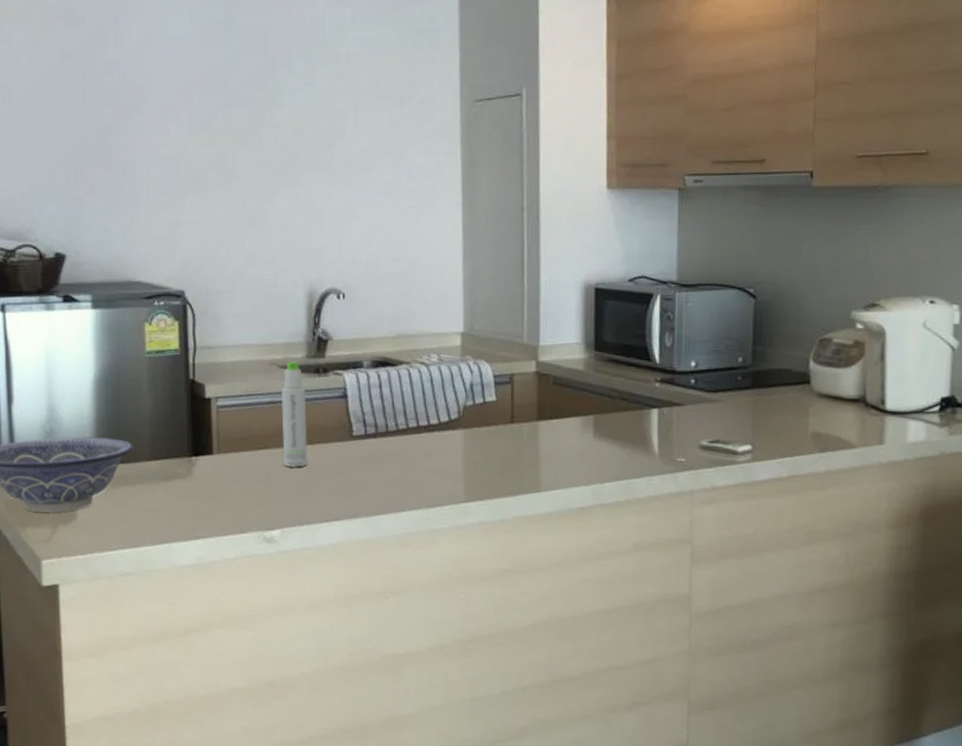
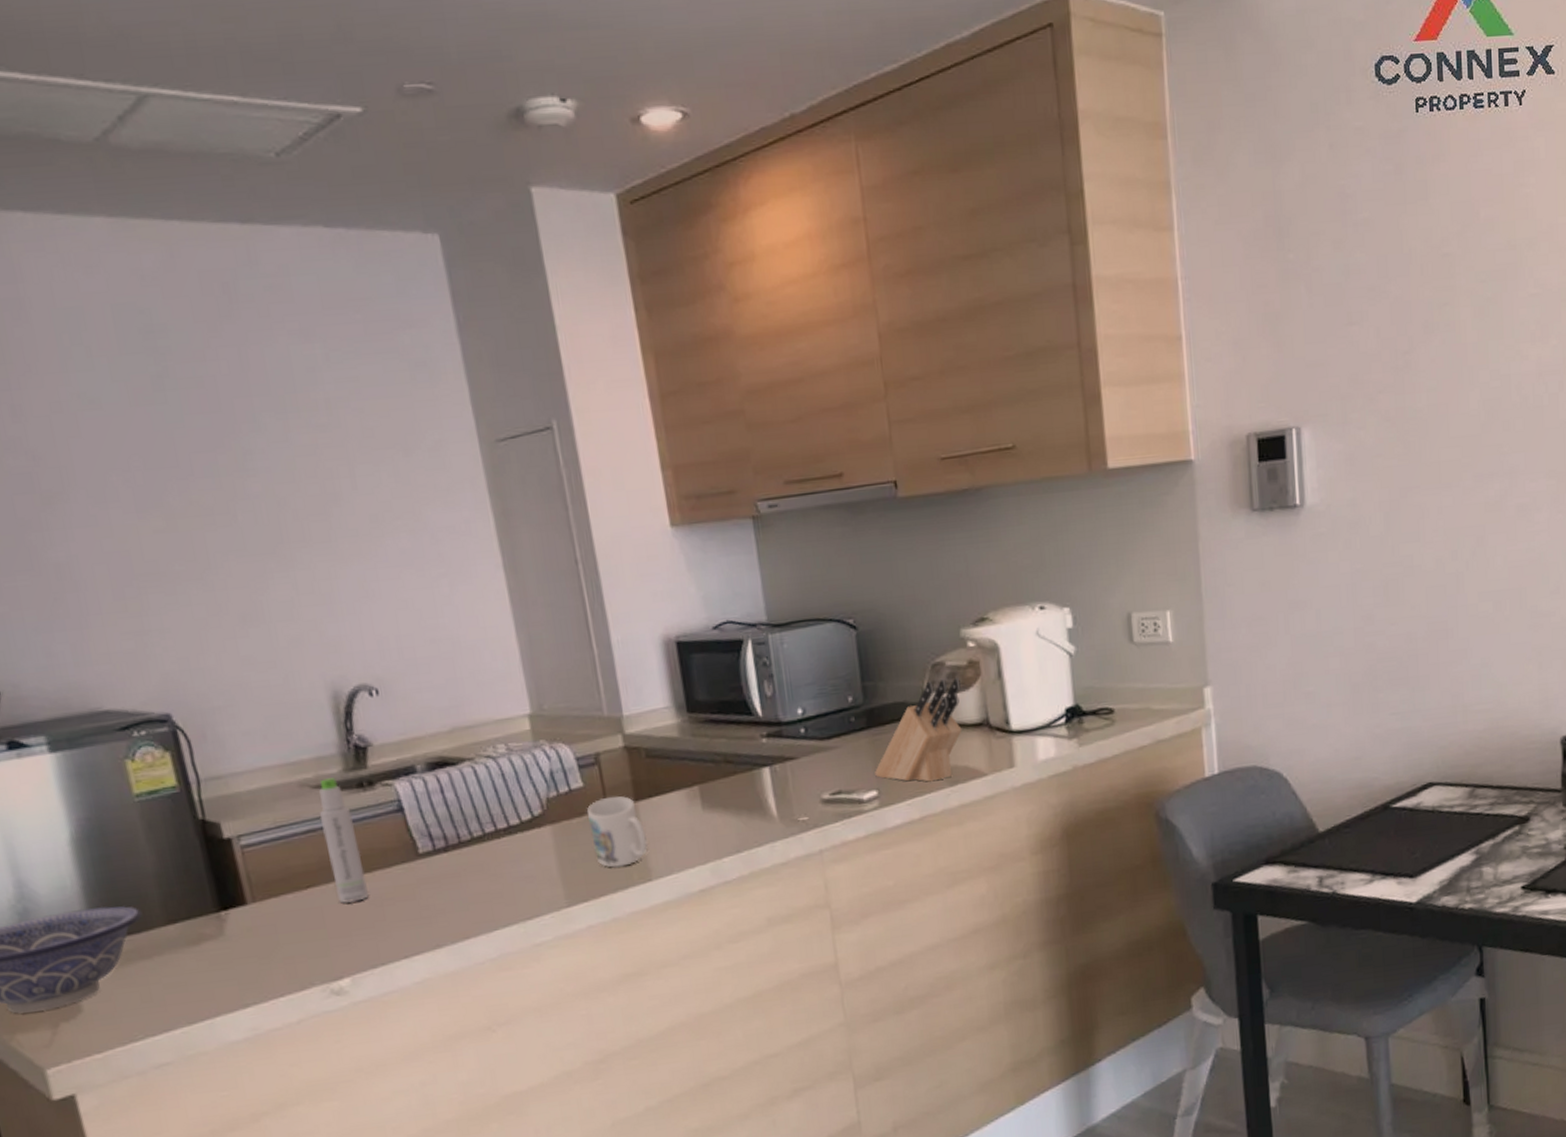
mug: none [494,413,542,476] -> present [586,796,648,868]
knife block: none [752,354,844,446] -> present [875,678,962,782]

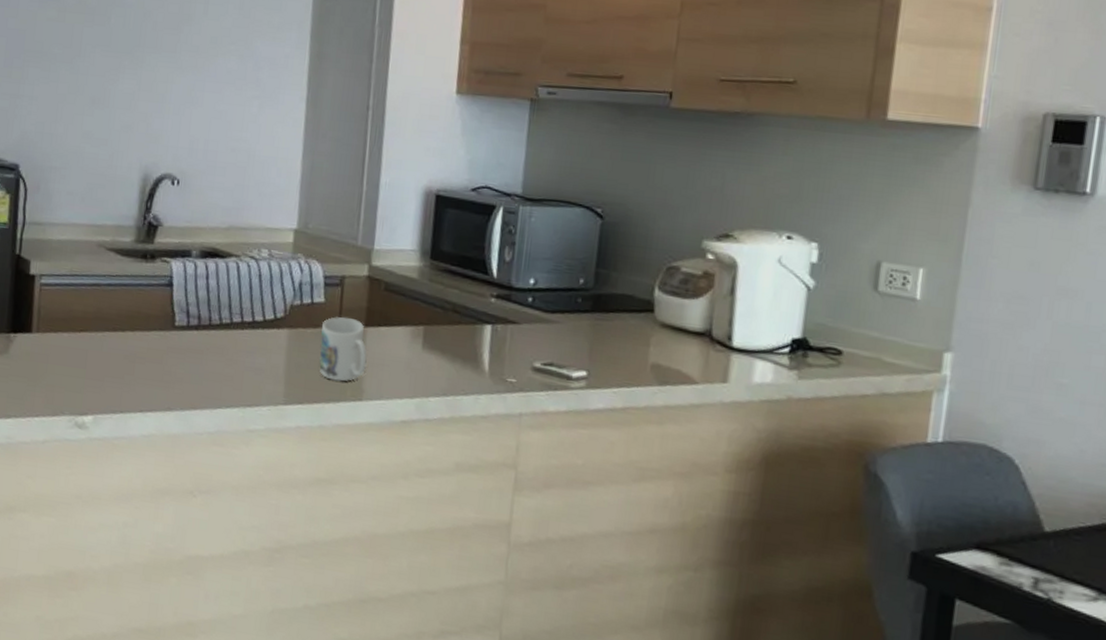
bottle: present [319,778,369,903] -> none [102,244,132,353]
knife block: present [875,678,962,782] -> none [589,281,692,377]

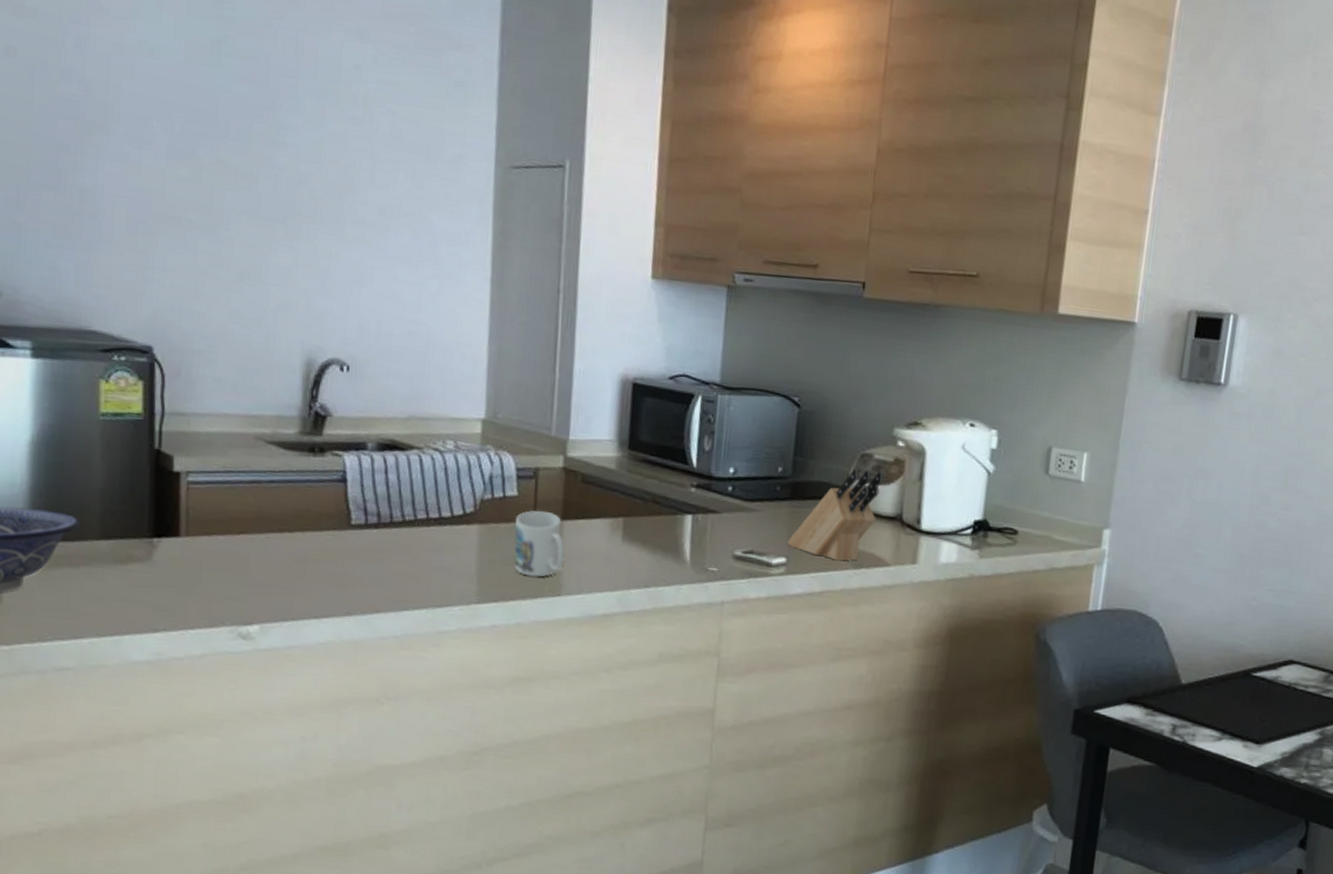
knife block: none [589,281,692,377] -> present [788,469,884,561]

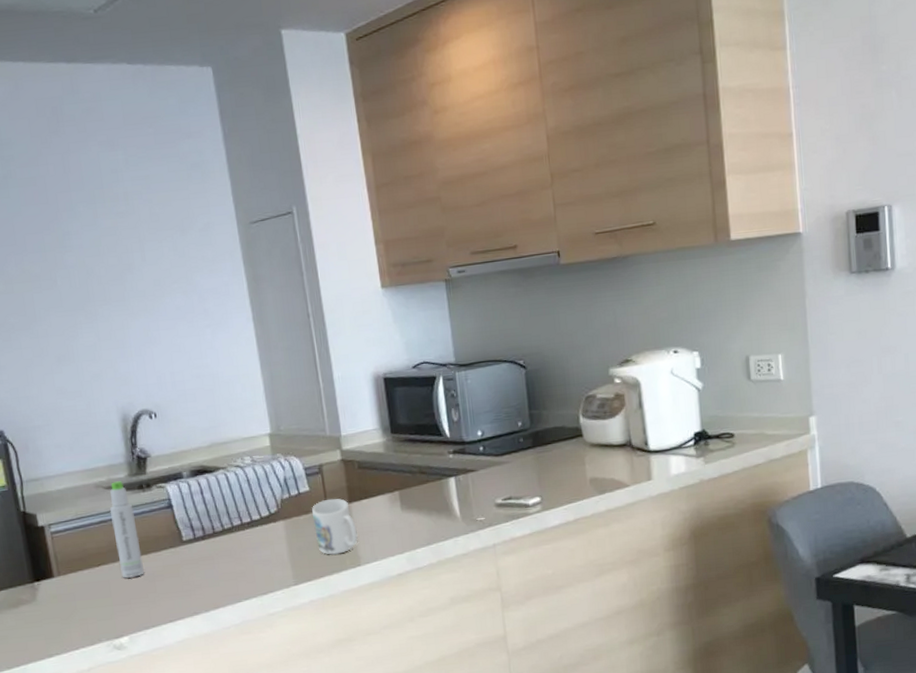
bottle: none [266,437,298,556] -> present [109,481,144,578]
knife block: present [788,469,884,561] -> none [538,408,610,491]

